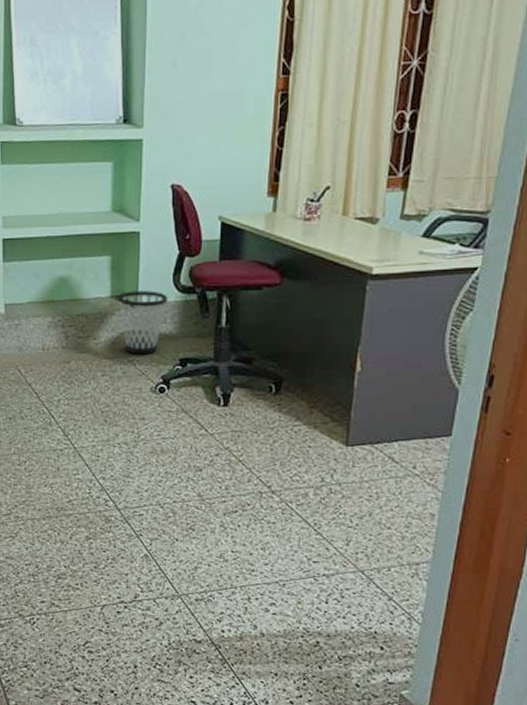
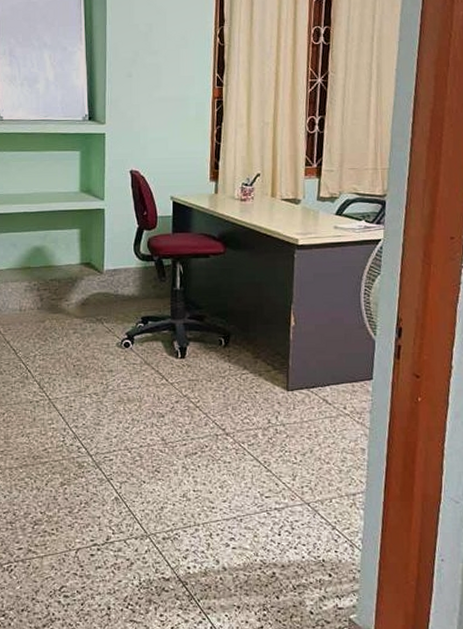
wastebasket: present [117,290,168,354] -> none [86,258,130,314]

